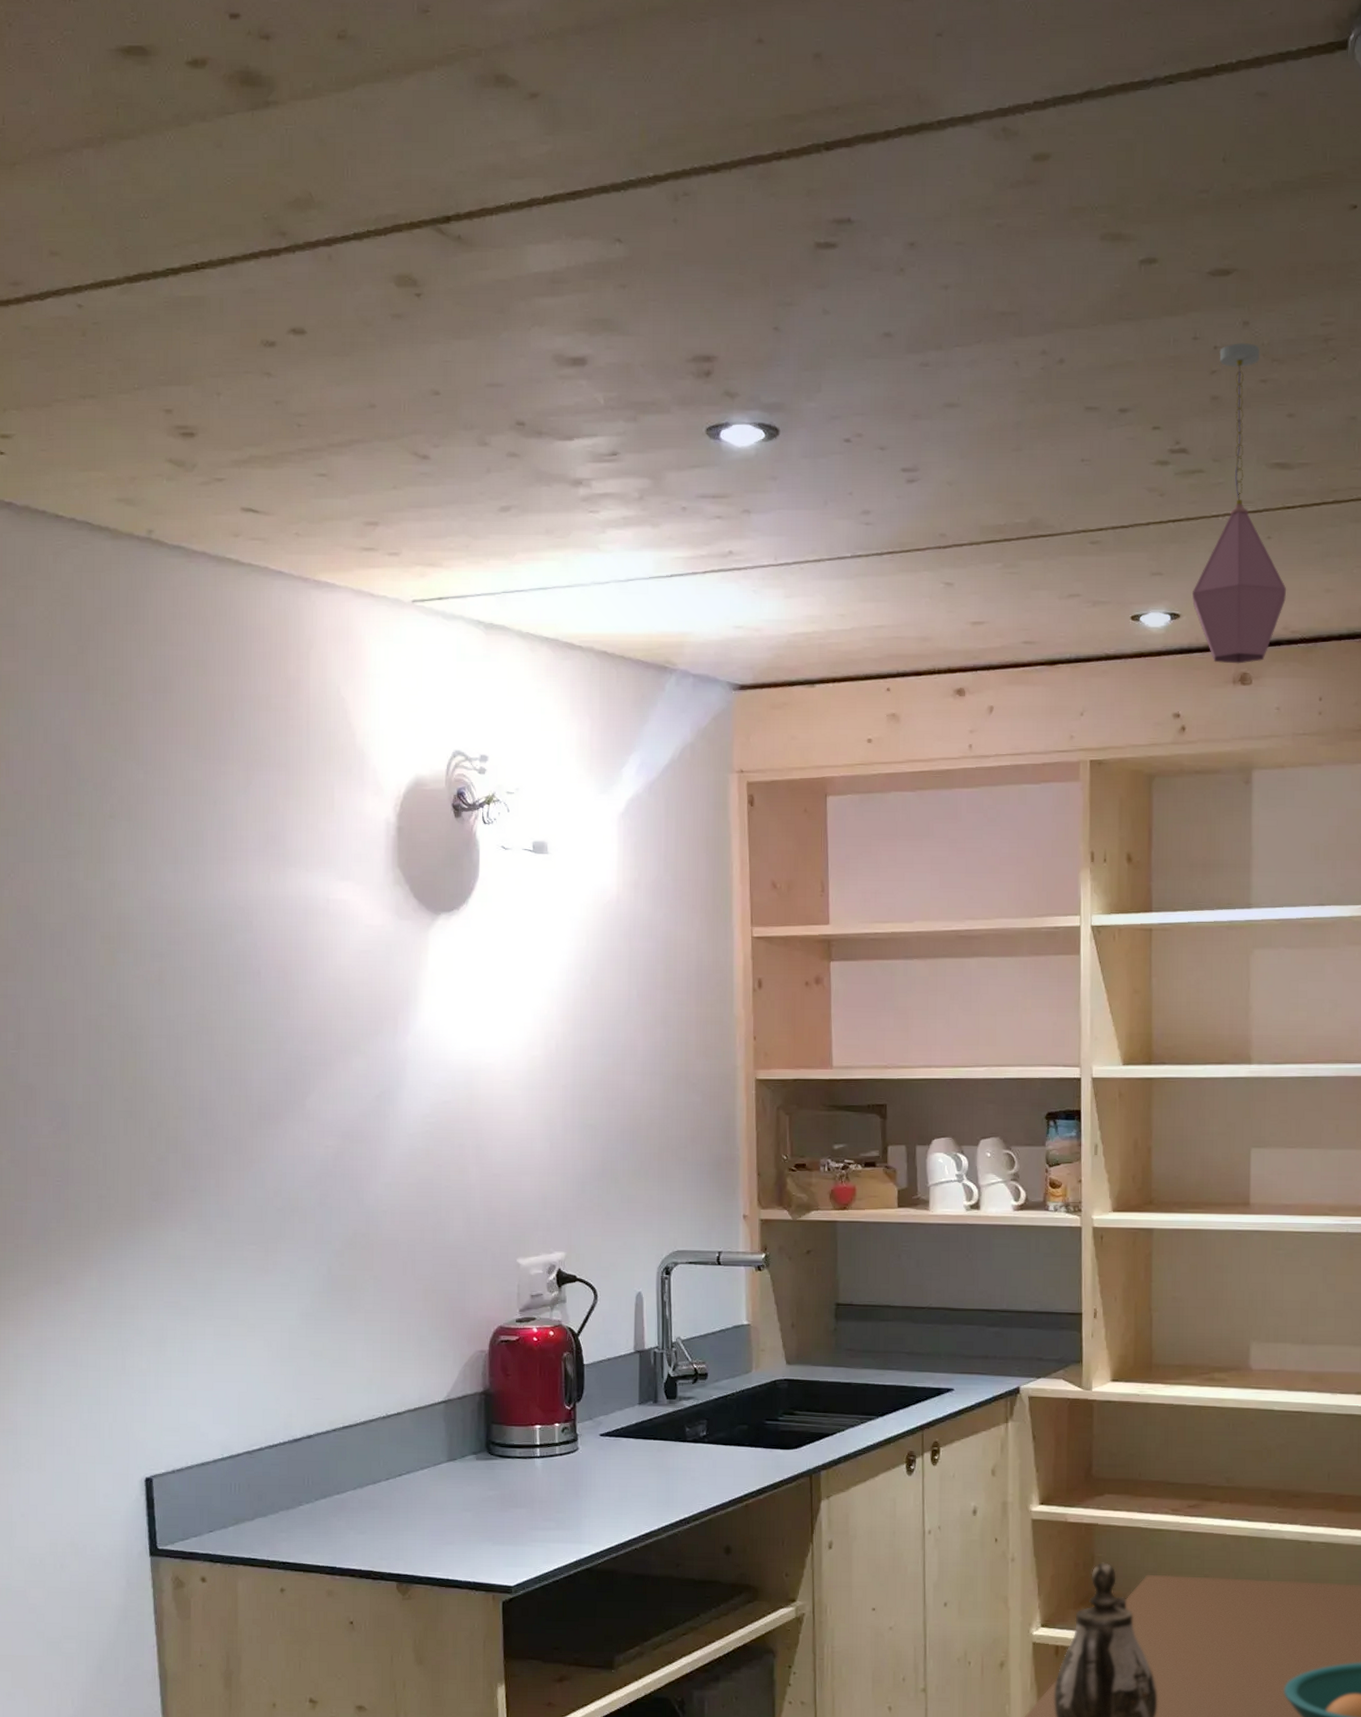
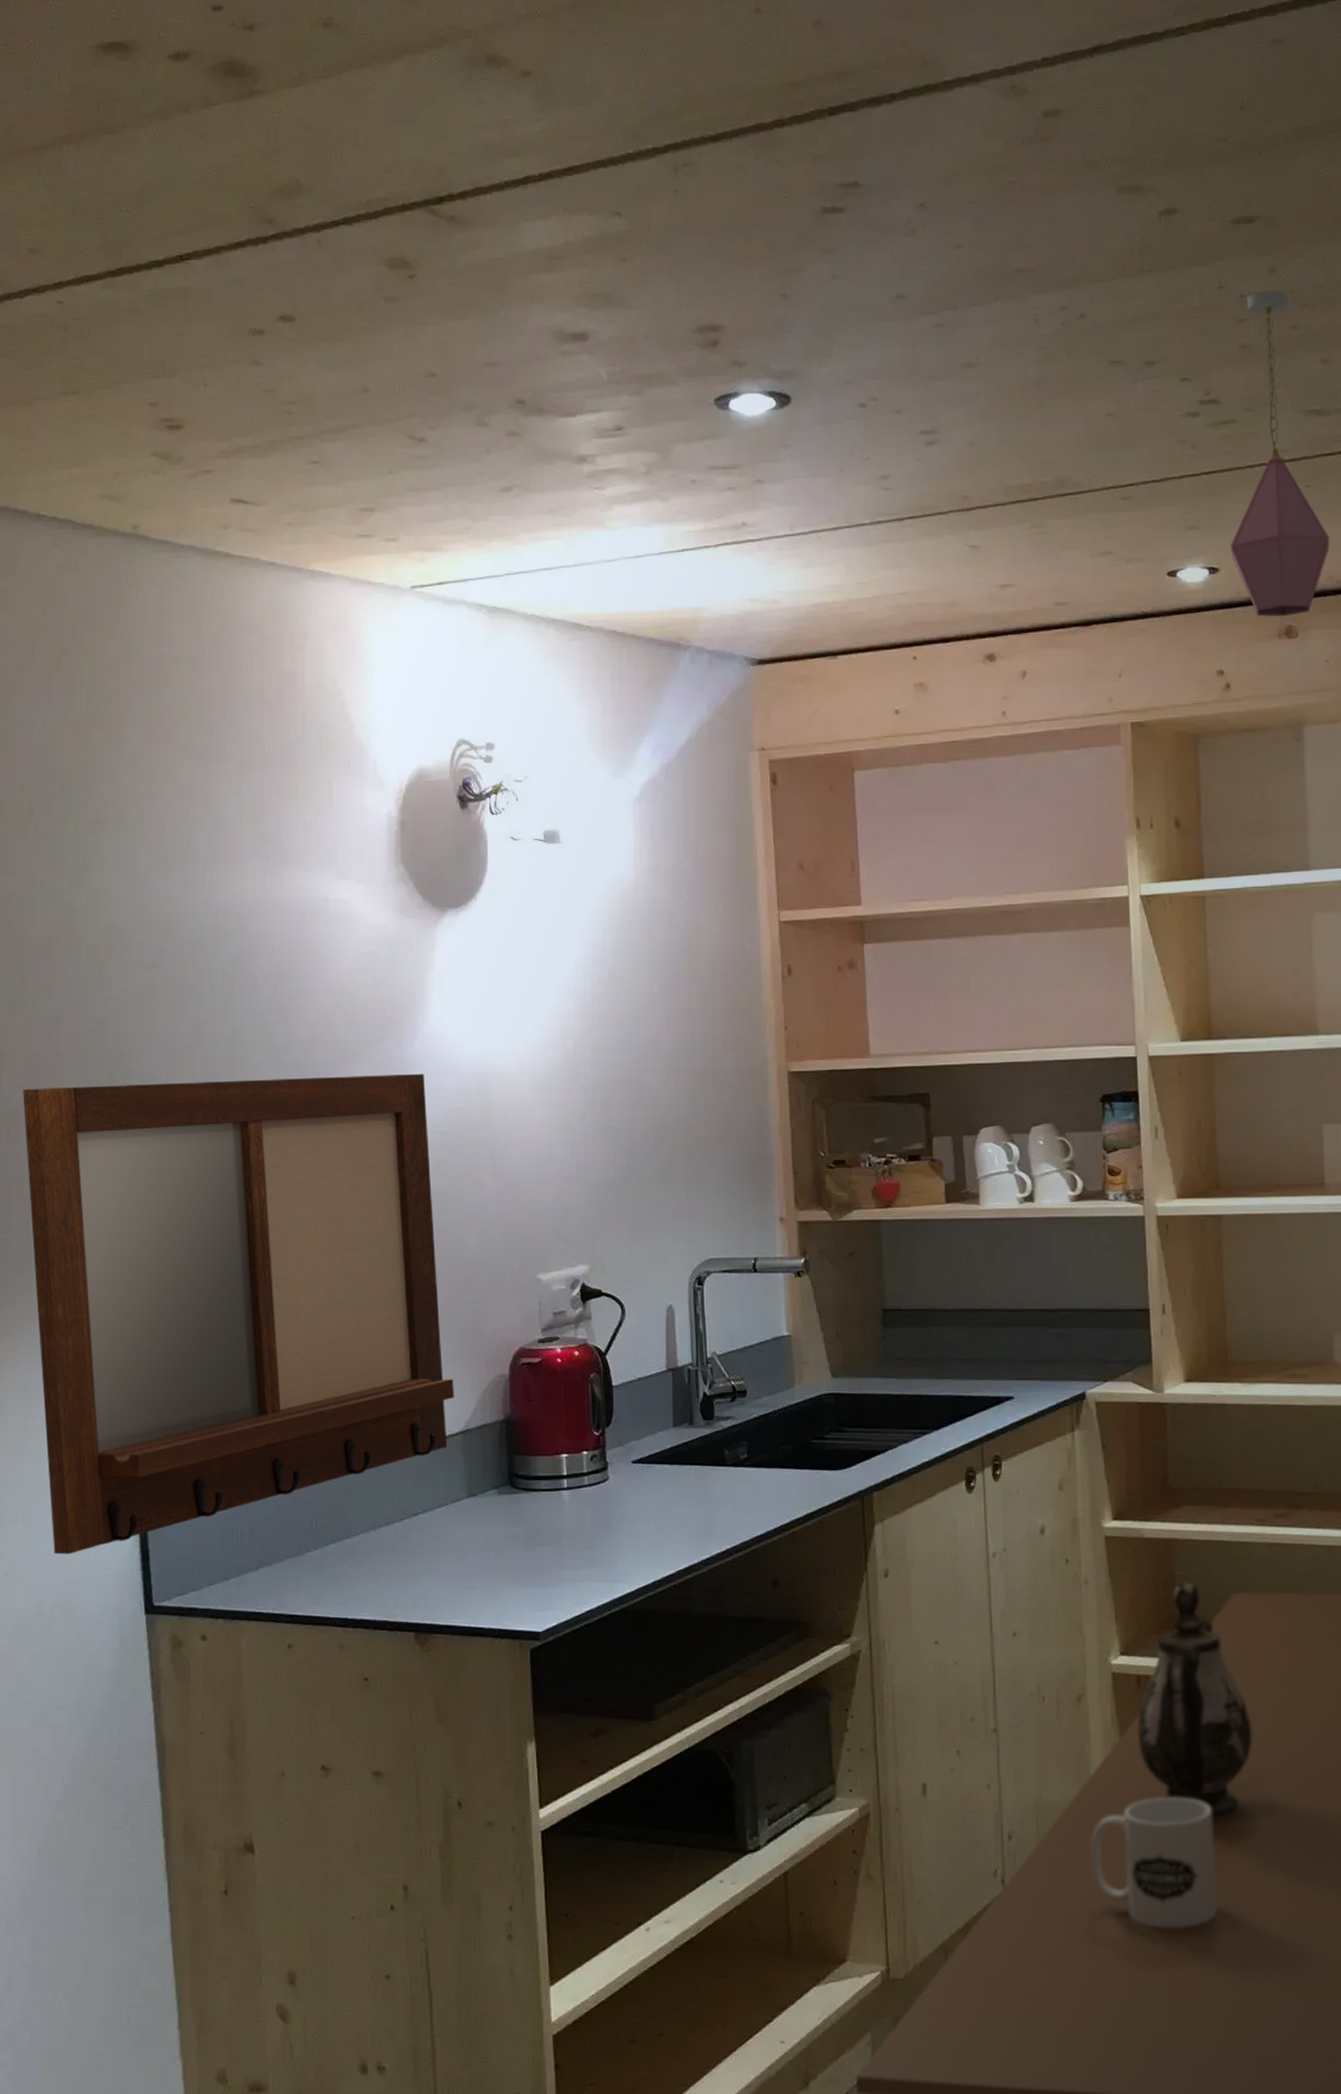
writing board: none [40,1066,437,1499] -> present [23,1073,454,1555]

